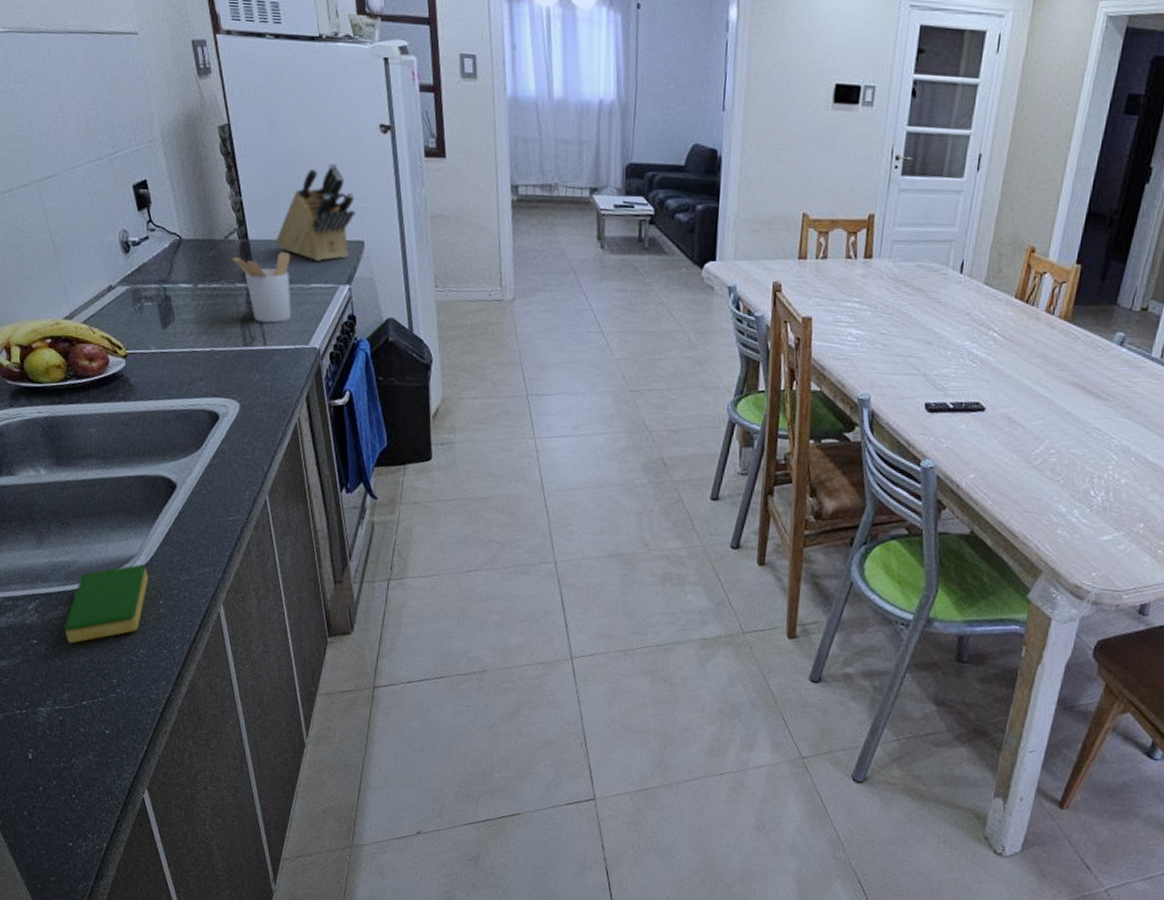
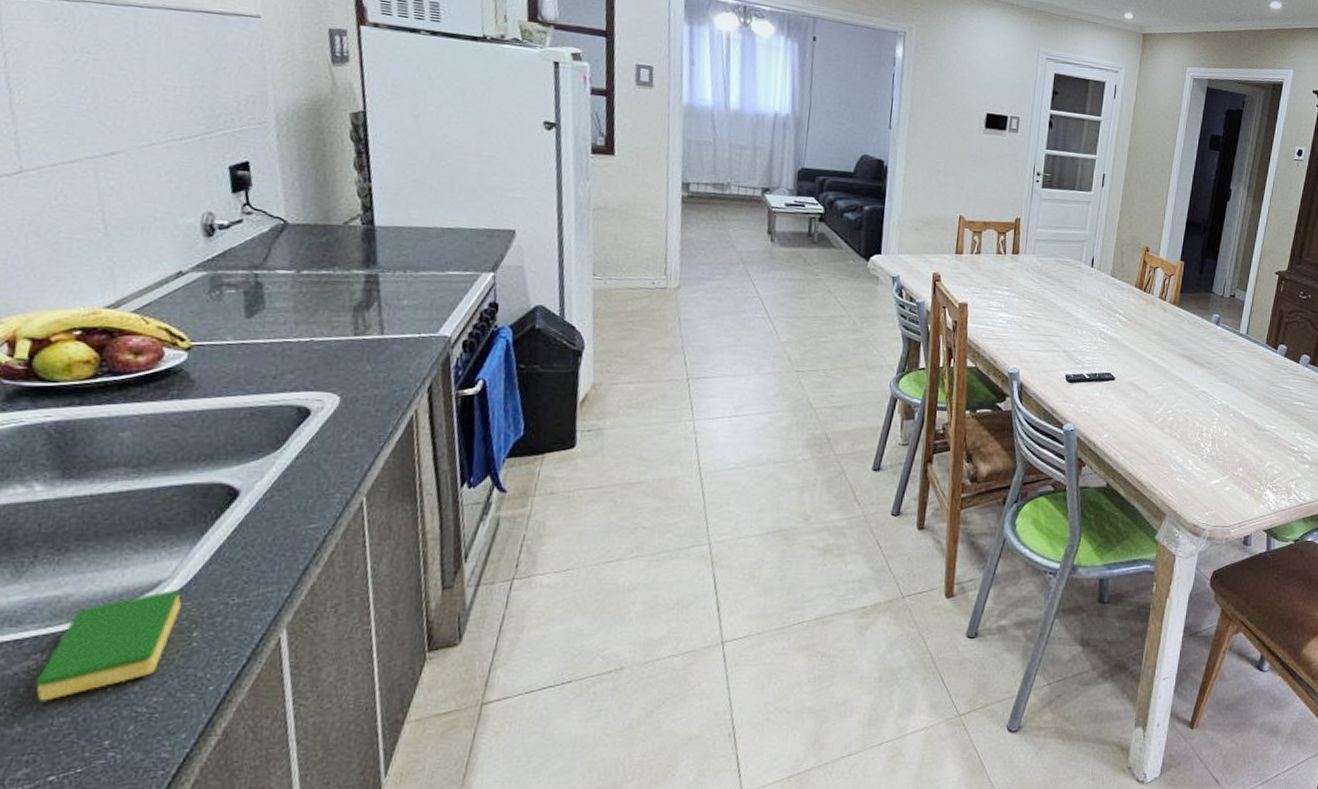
utensil holder: present [231,252,291,323] -> none [349,239,426,311]
knife block: present [277,162,356,261] -> none [409,154,509,249]

